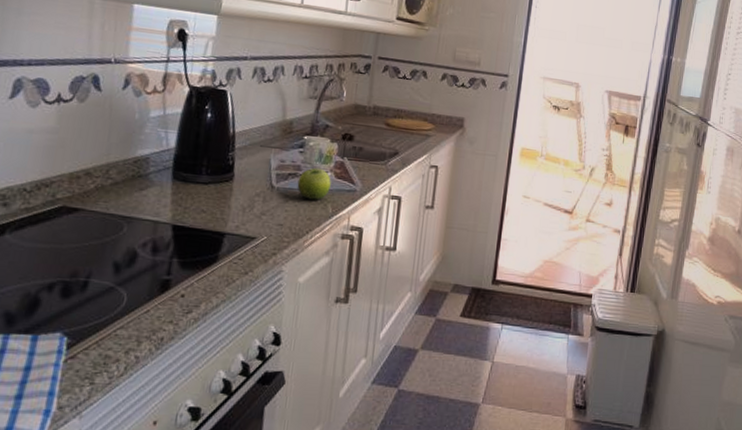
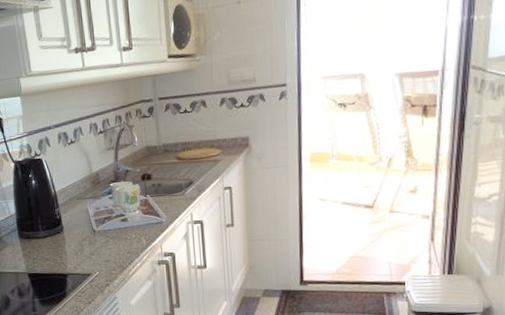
fruit: present [297,167,331,200] -> none [113,208,141,236]

